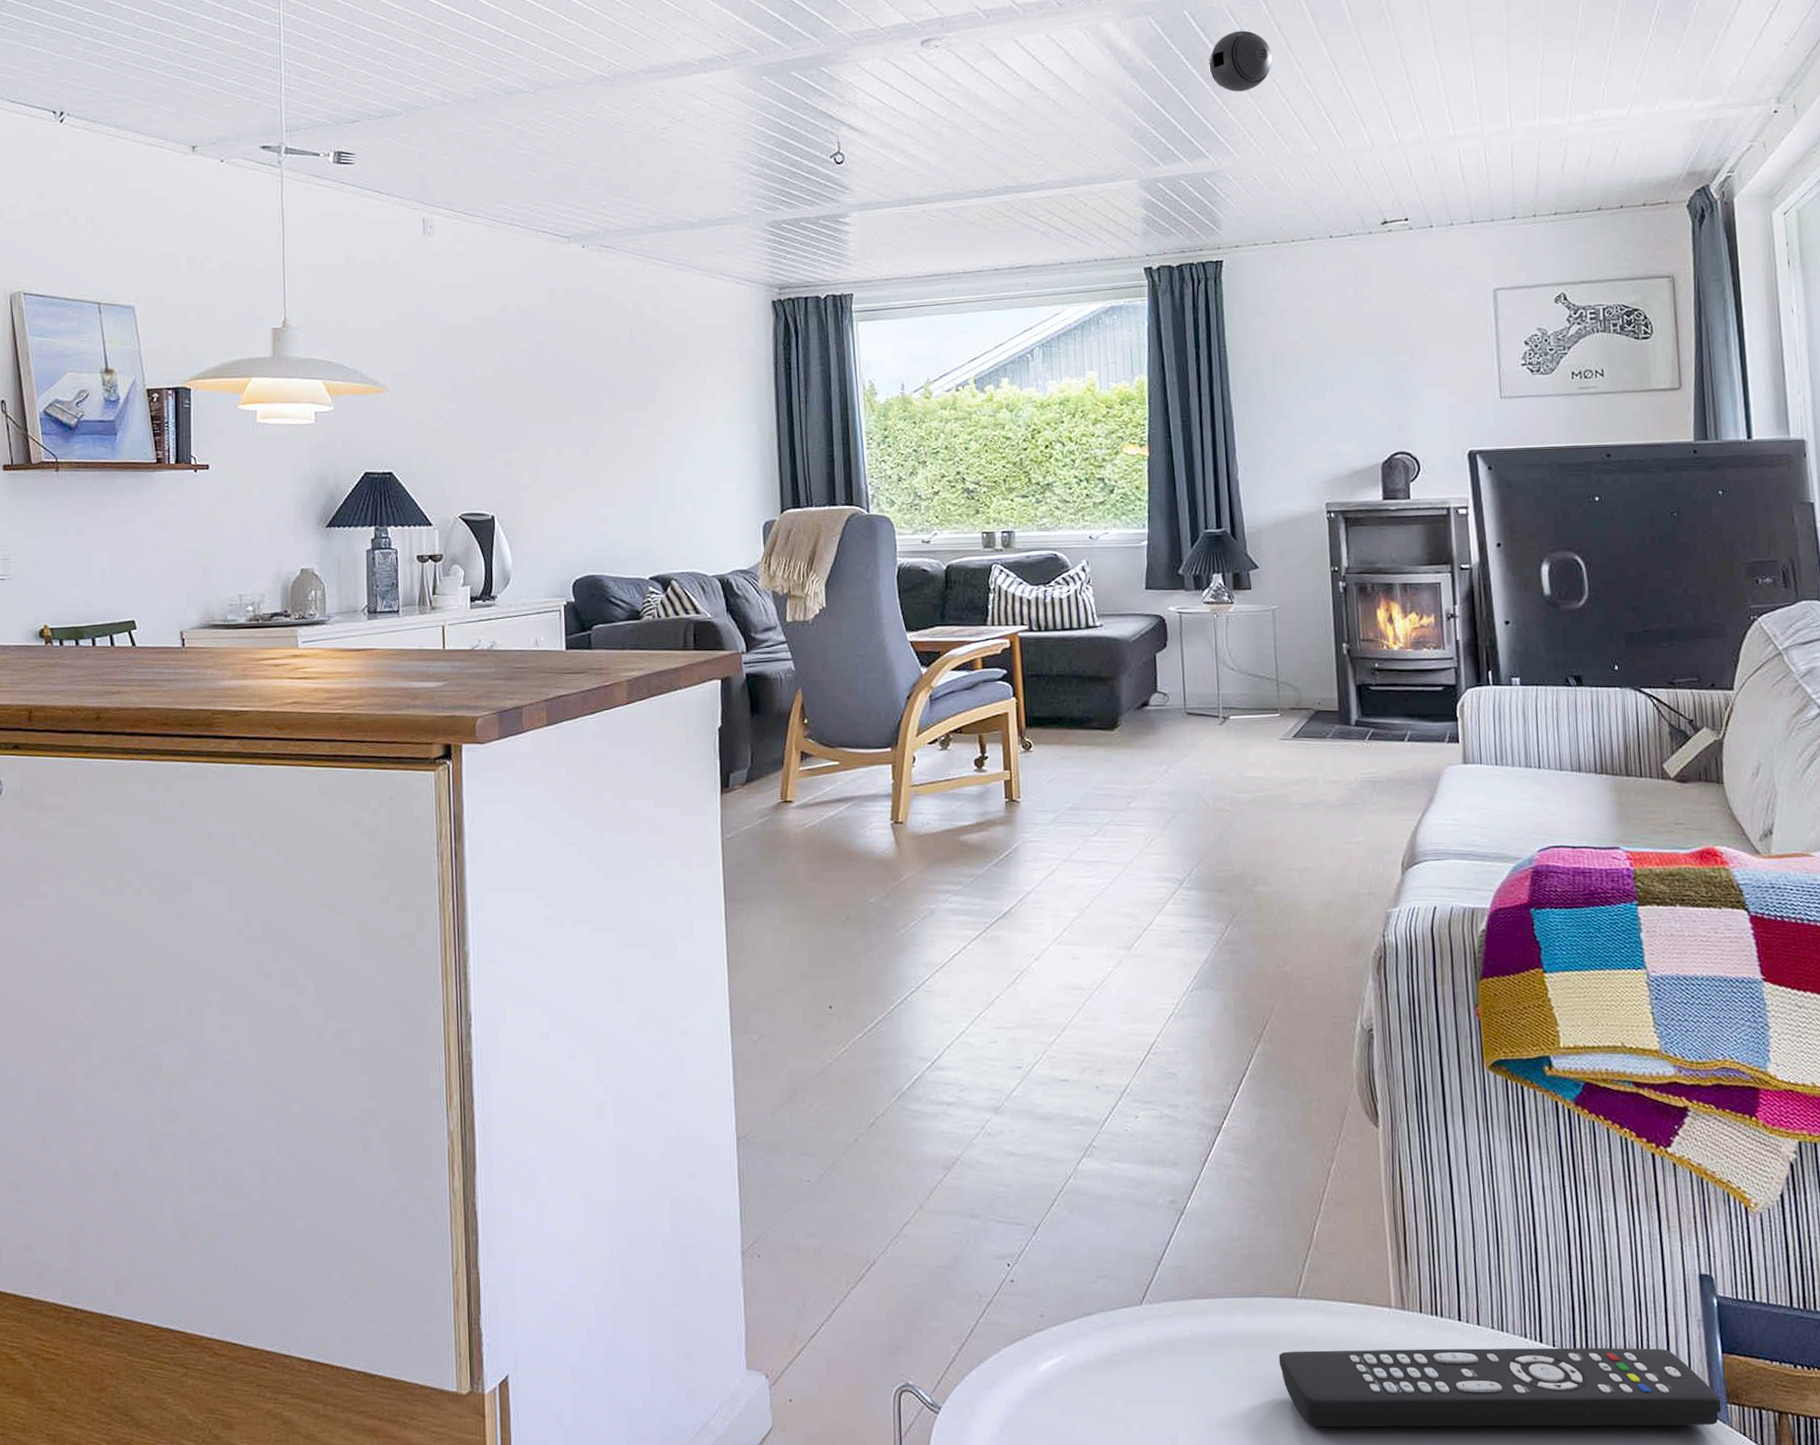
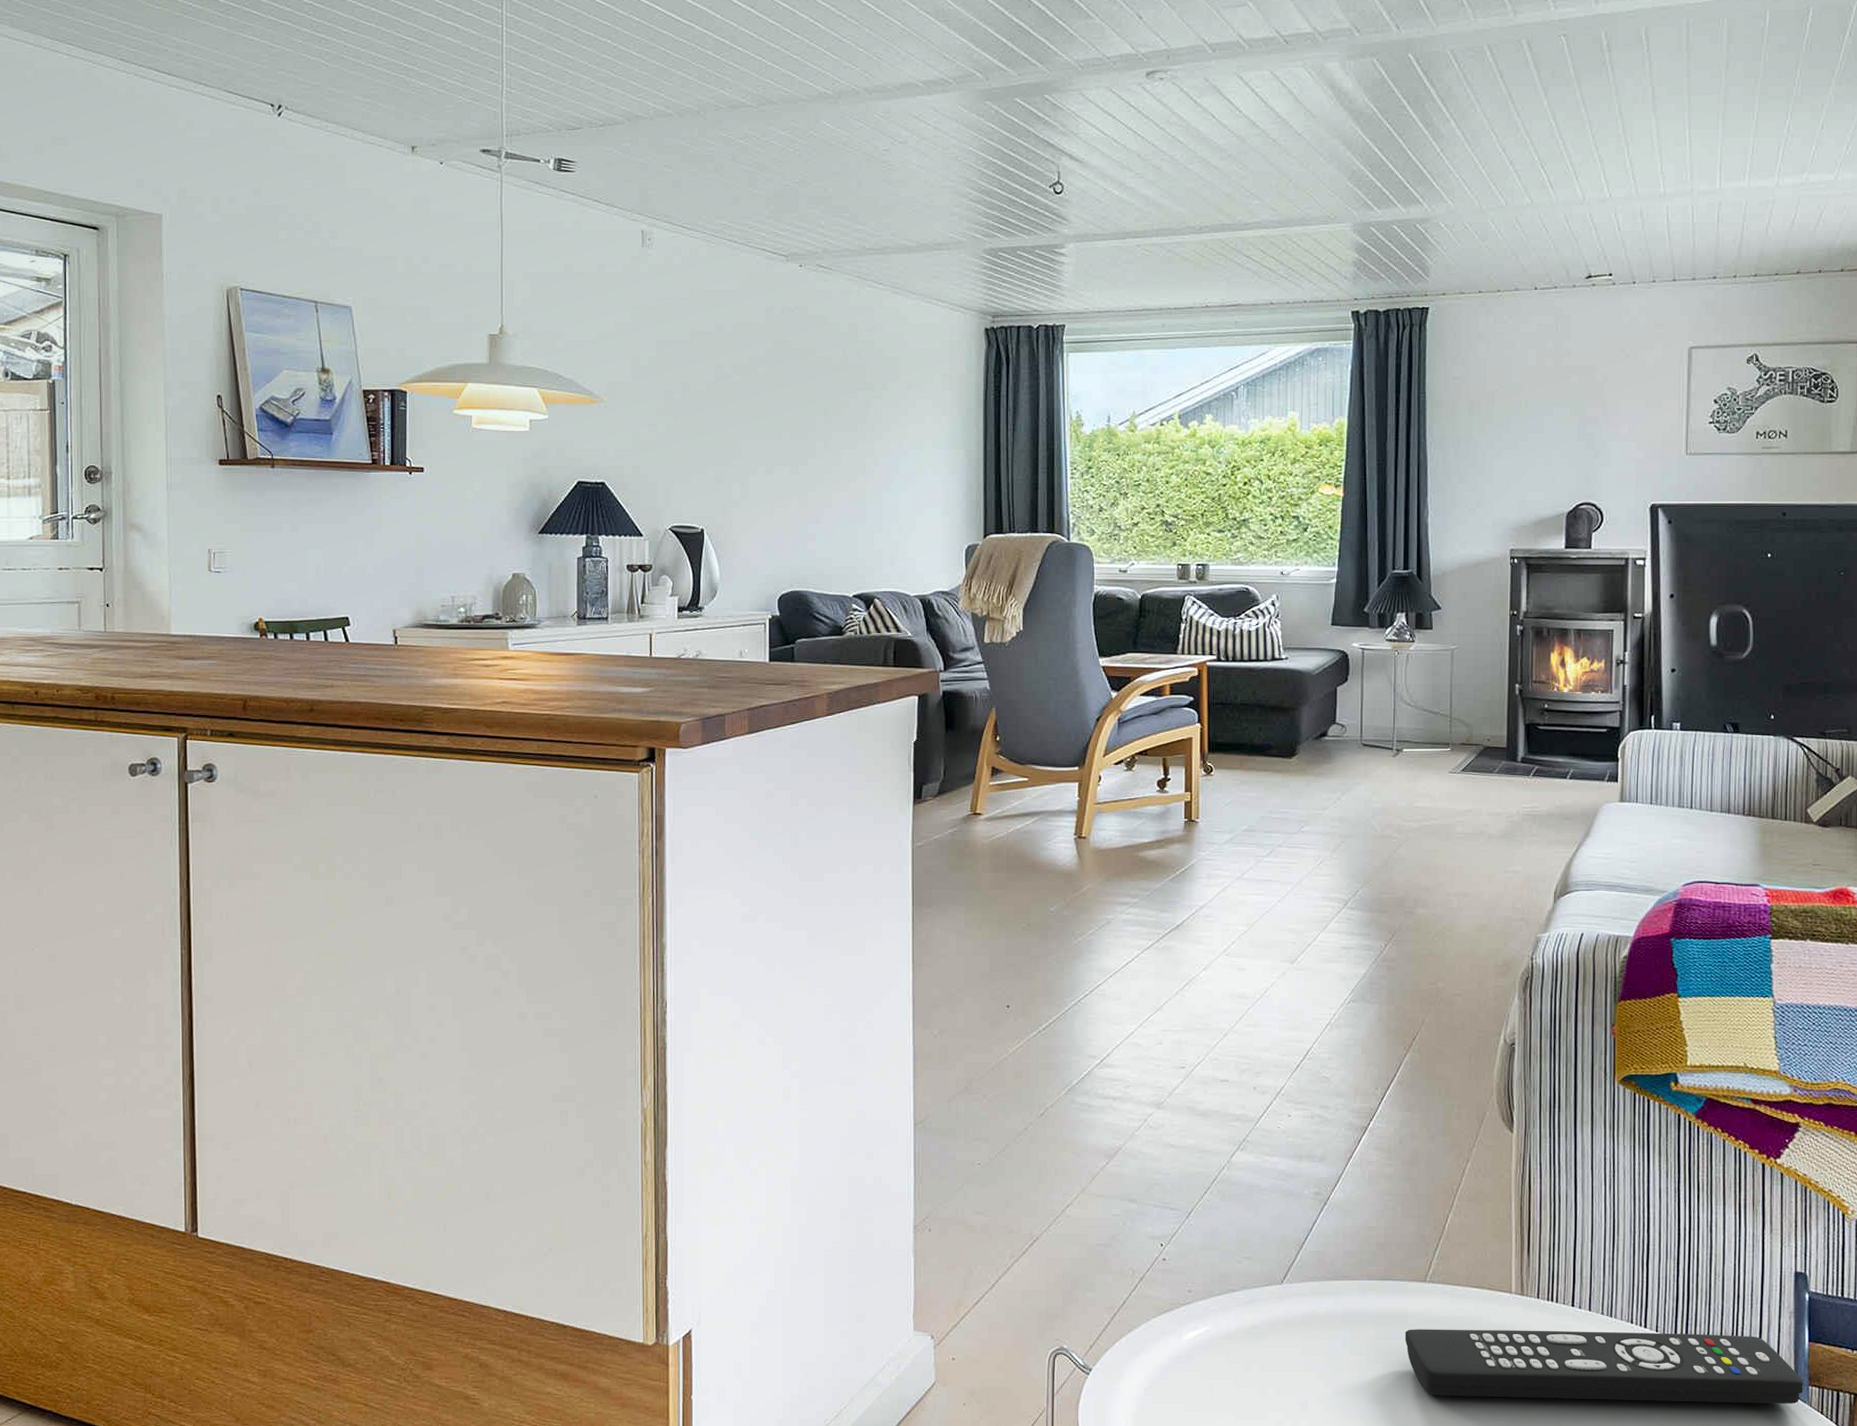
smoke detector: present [1208,30,1273,92] -> none [1429,77,1493,139]

